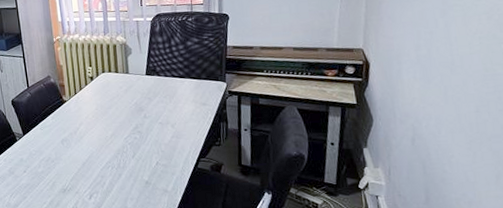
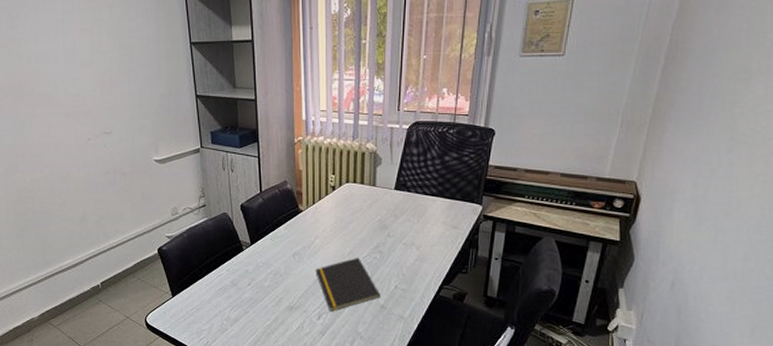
notepad: none [83,138,144,191] -> present [316,257,381,311]

